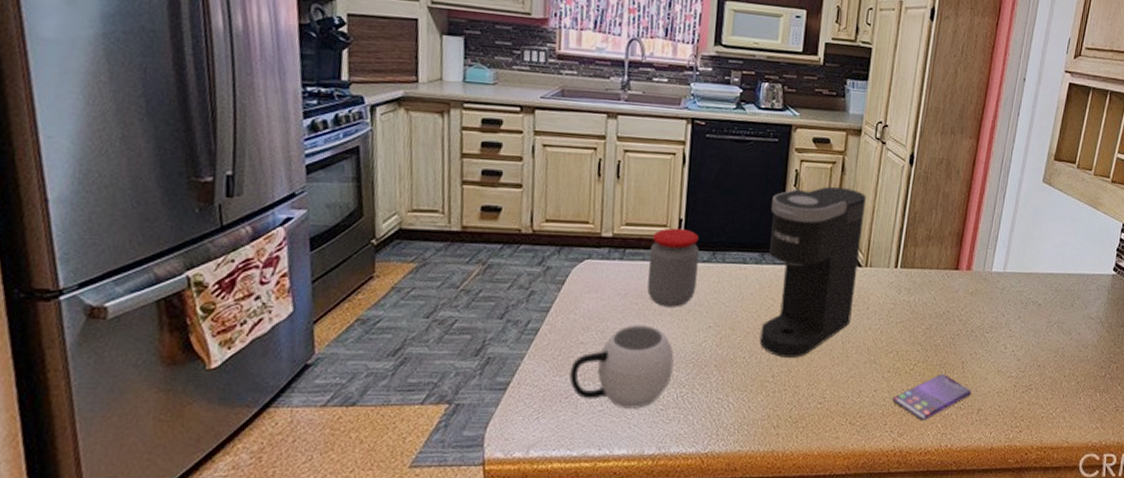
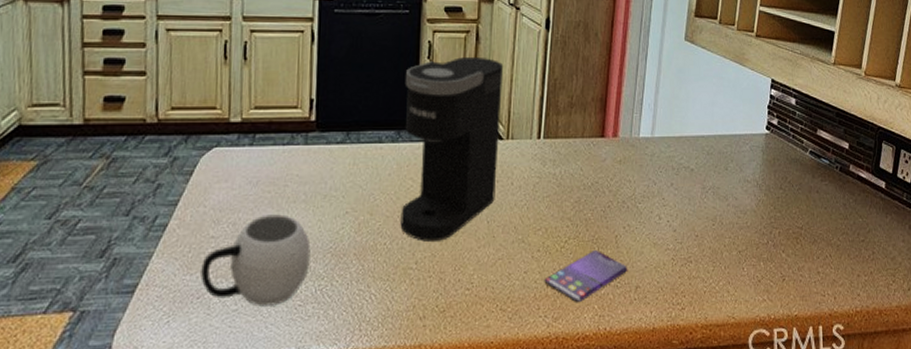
jar: present [647,228,699,307] -> none [280,109,332,194]

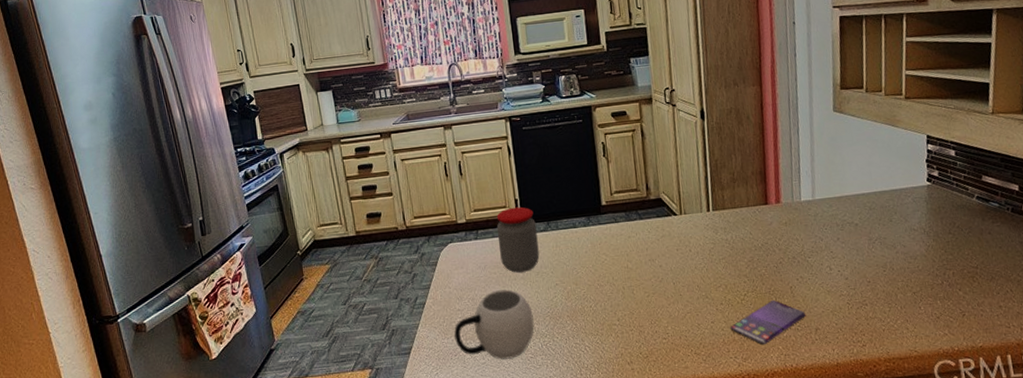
jar: none [280,109,332,194] -> present [496,206,540,273]
coffee maker: present [400,56,504,241] -> none [587,150,677,303]

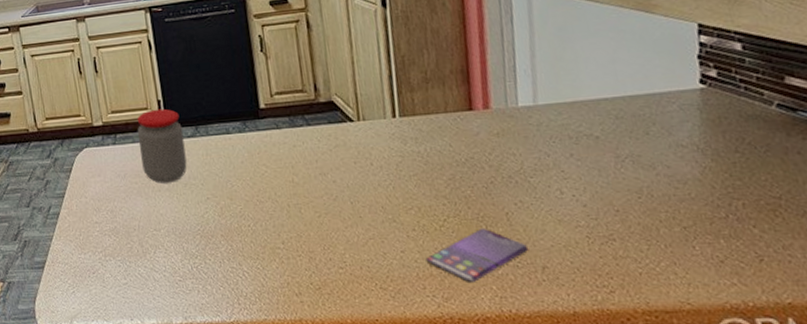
mug: present [454,289,534,360] -> none [91,202,183,281]

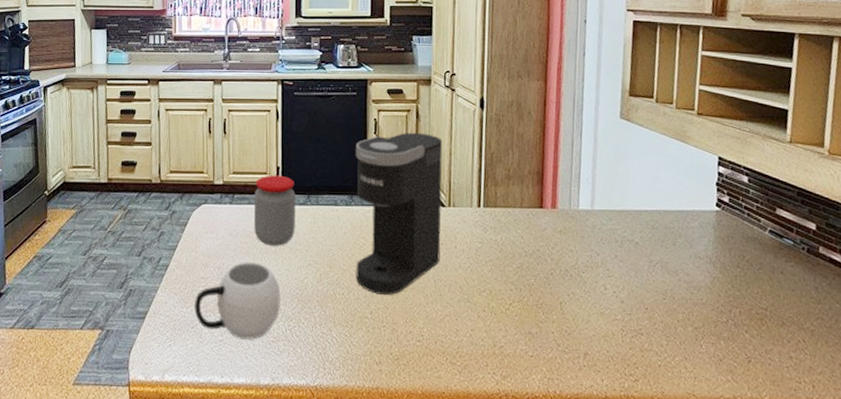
mug: none [91,202,183,281] -> present [194,262,281,340]
coffee maker: none [241,43,356,223] -> present [355,132,443,295]
smartphone: present [425,227,529,284] -> none [491,314,575,364]

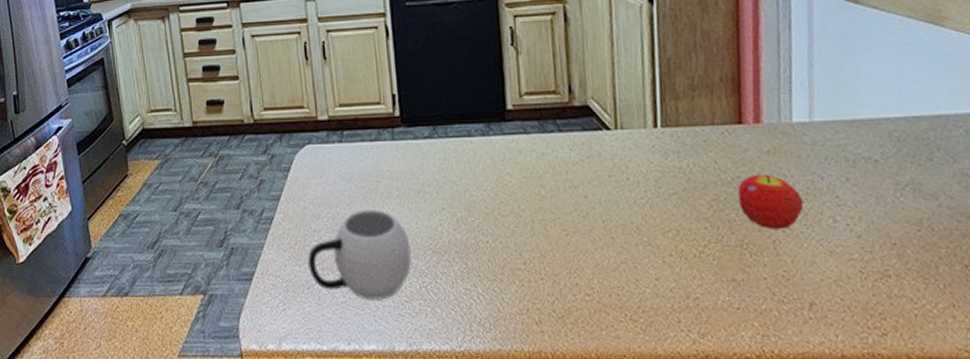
jar: present [254,175,296,246] -> none [367,104,422,189]
coffee maker: present [355,132,443,295] -> none [488,39,609,241]
fruit: none [537,249,584,294] -> present [738,175,804,230]

